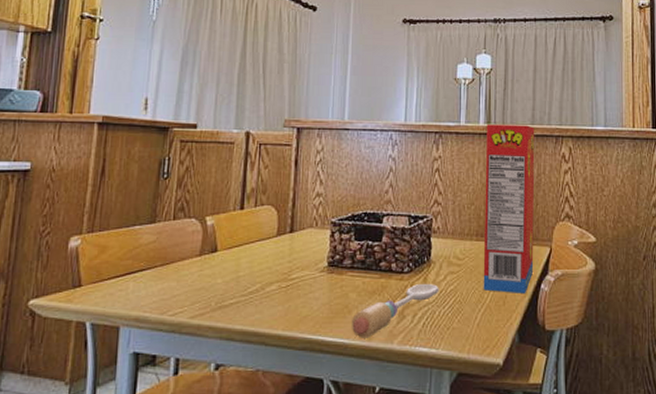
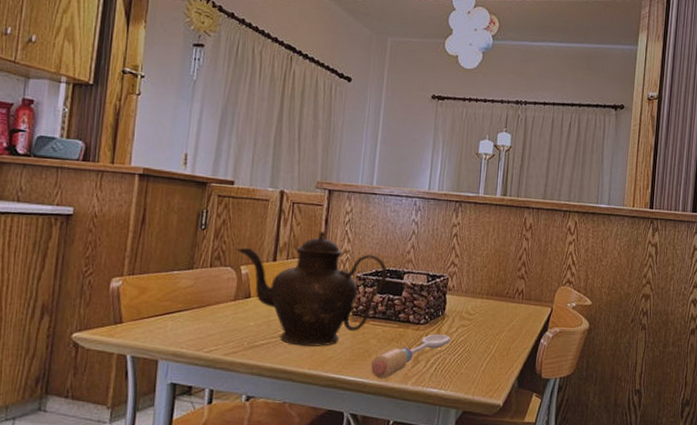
teapot: none [201,174,364,304] -> present [236,231,387,346]
cereal box: present [483,124,535,294] -> none [490,197,546,347]

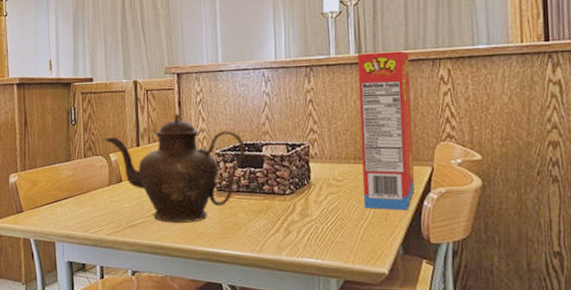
spoon: present [371,334,451,379] -> none [242,204,321,251]
cereal box: none [490,197,546,347] -> present [357,51,415,211]

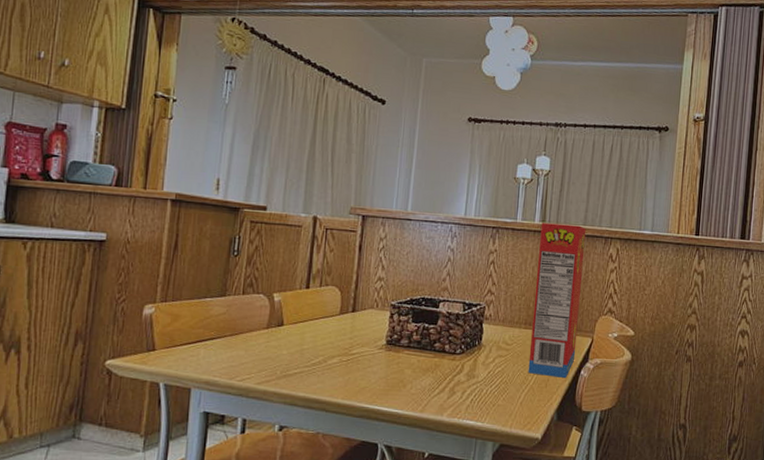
teapot: present [104,114,245,223] -> none [269,258,422,376]

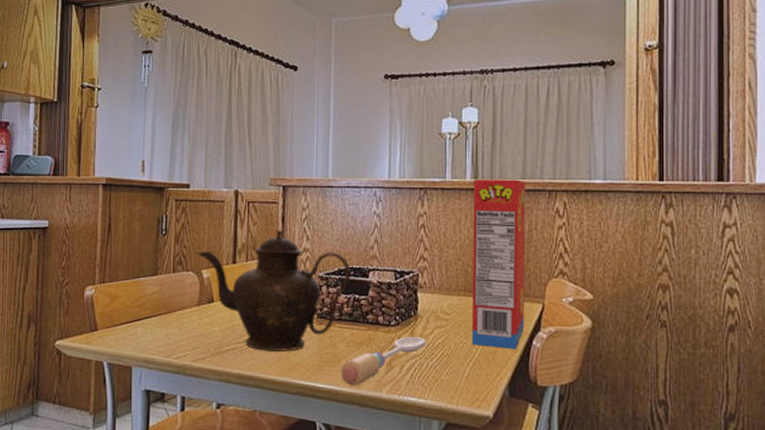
teapot: none [269,258,422,376] -> present [197,230,350,352]
spoon: none [406,365,488,410] -> present [341,337,427,386]

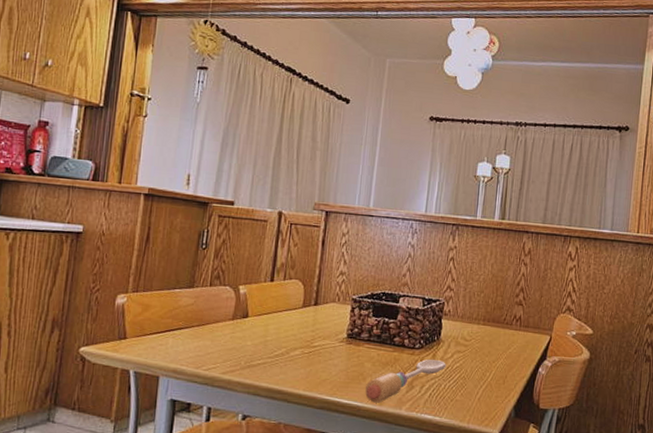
teapot: present [197,230,350,352] -> none [235,253,383,368]
cereal box: present [471,179,526,350] -> none [486,220,546,376]

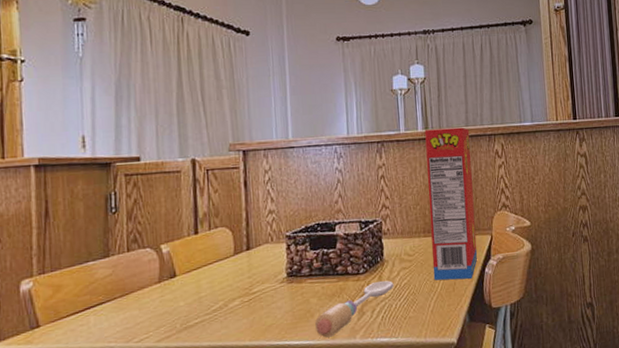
cereal box: none [486,220,546,376] -> present [425,127,478,281]

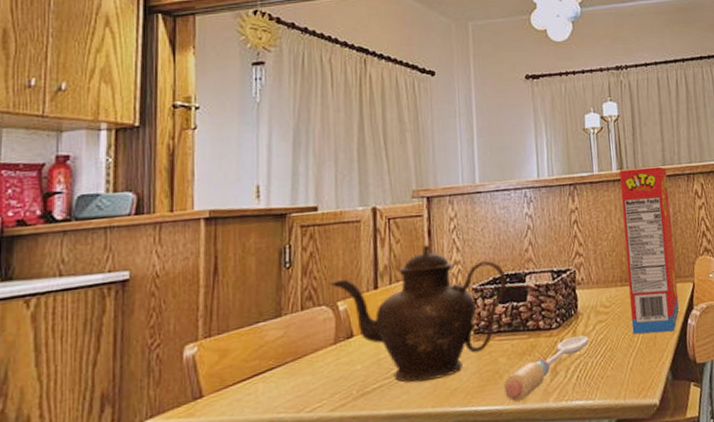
teapot: none [153,195,318,318] -> present [330,245,507,382]

